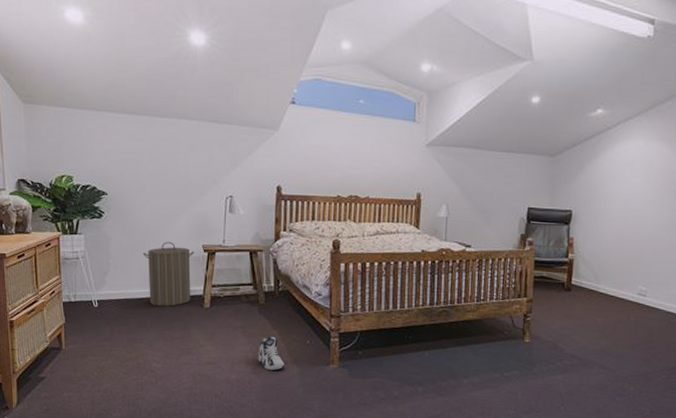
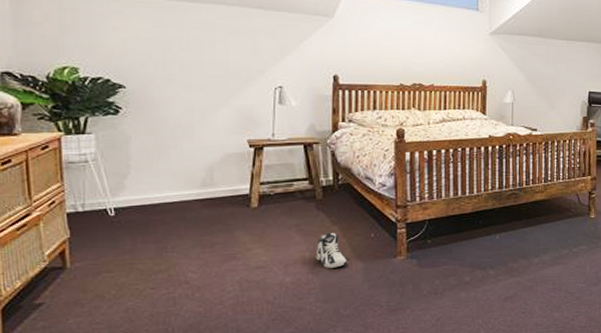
laundry hamper: present [143,241,194,306] -> none [174,137,238,209]

